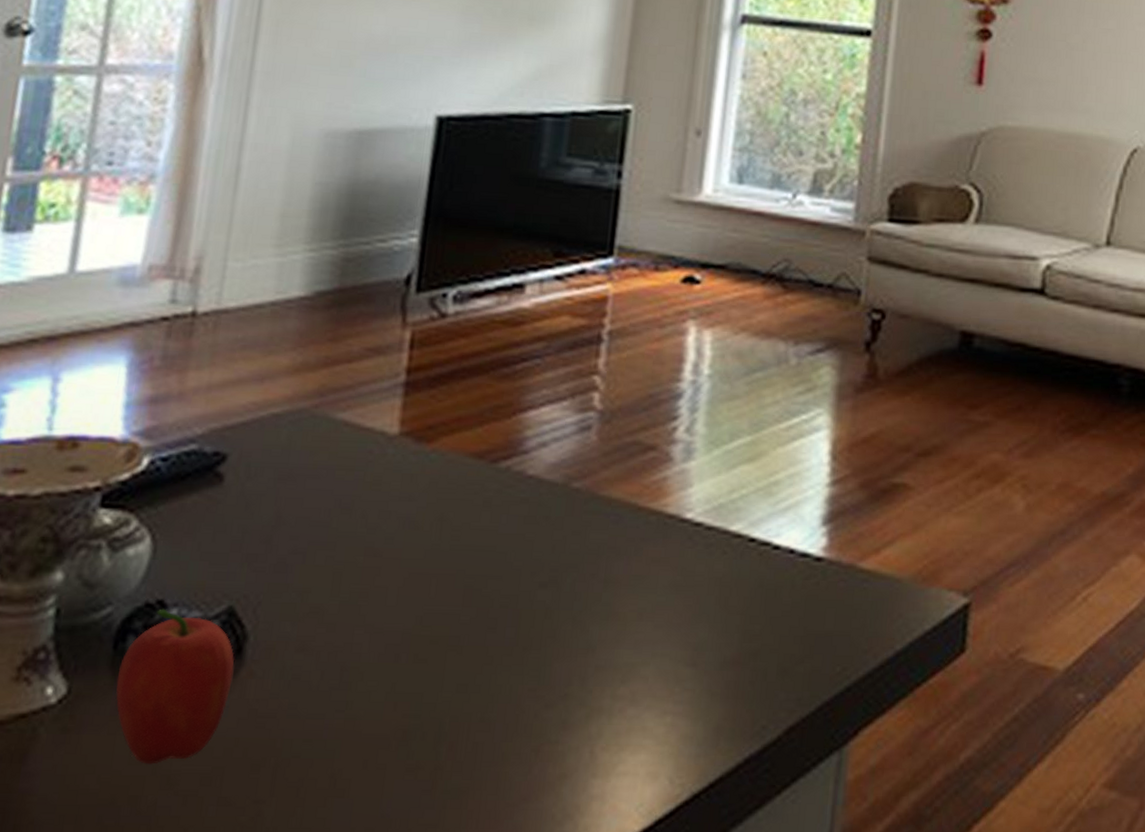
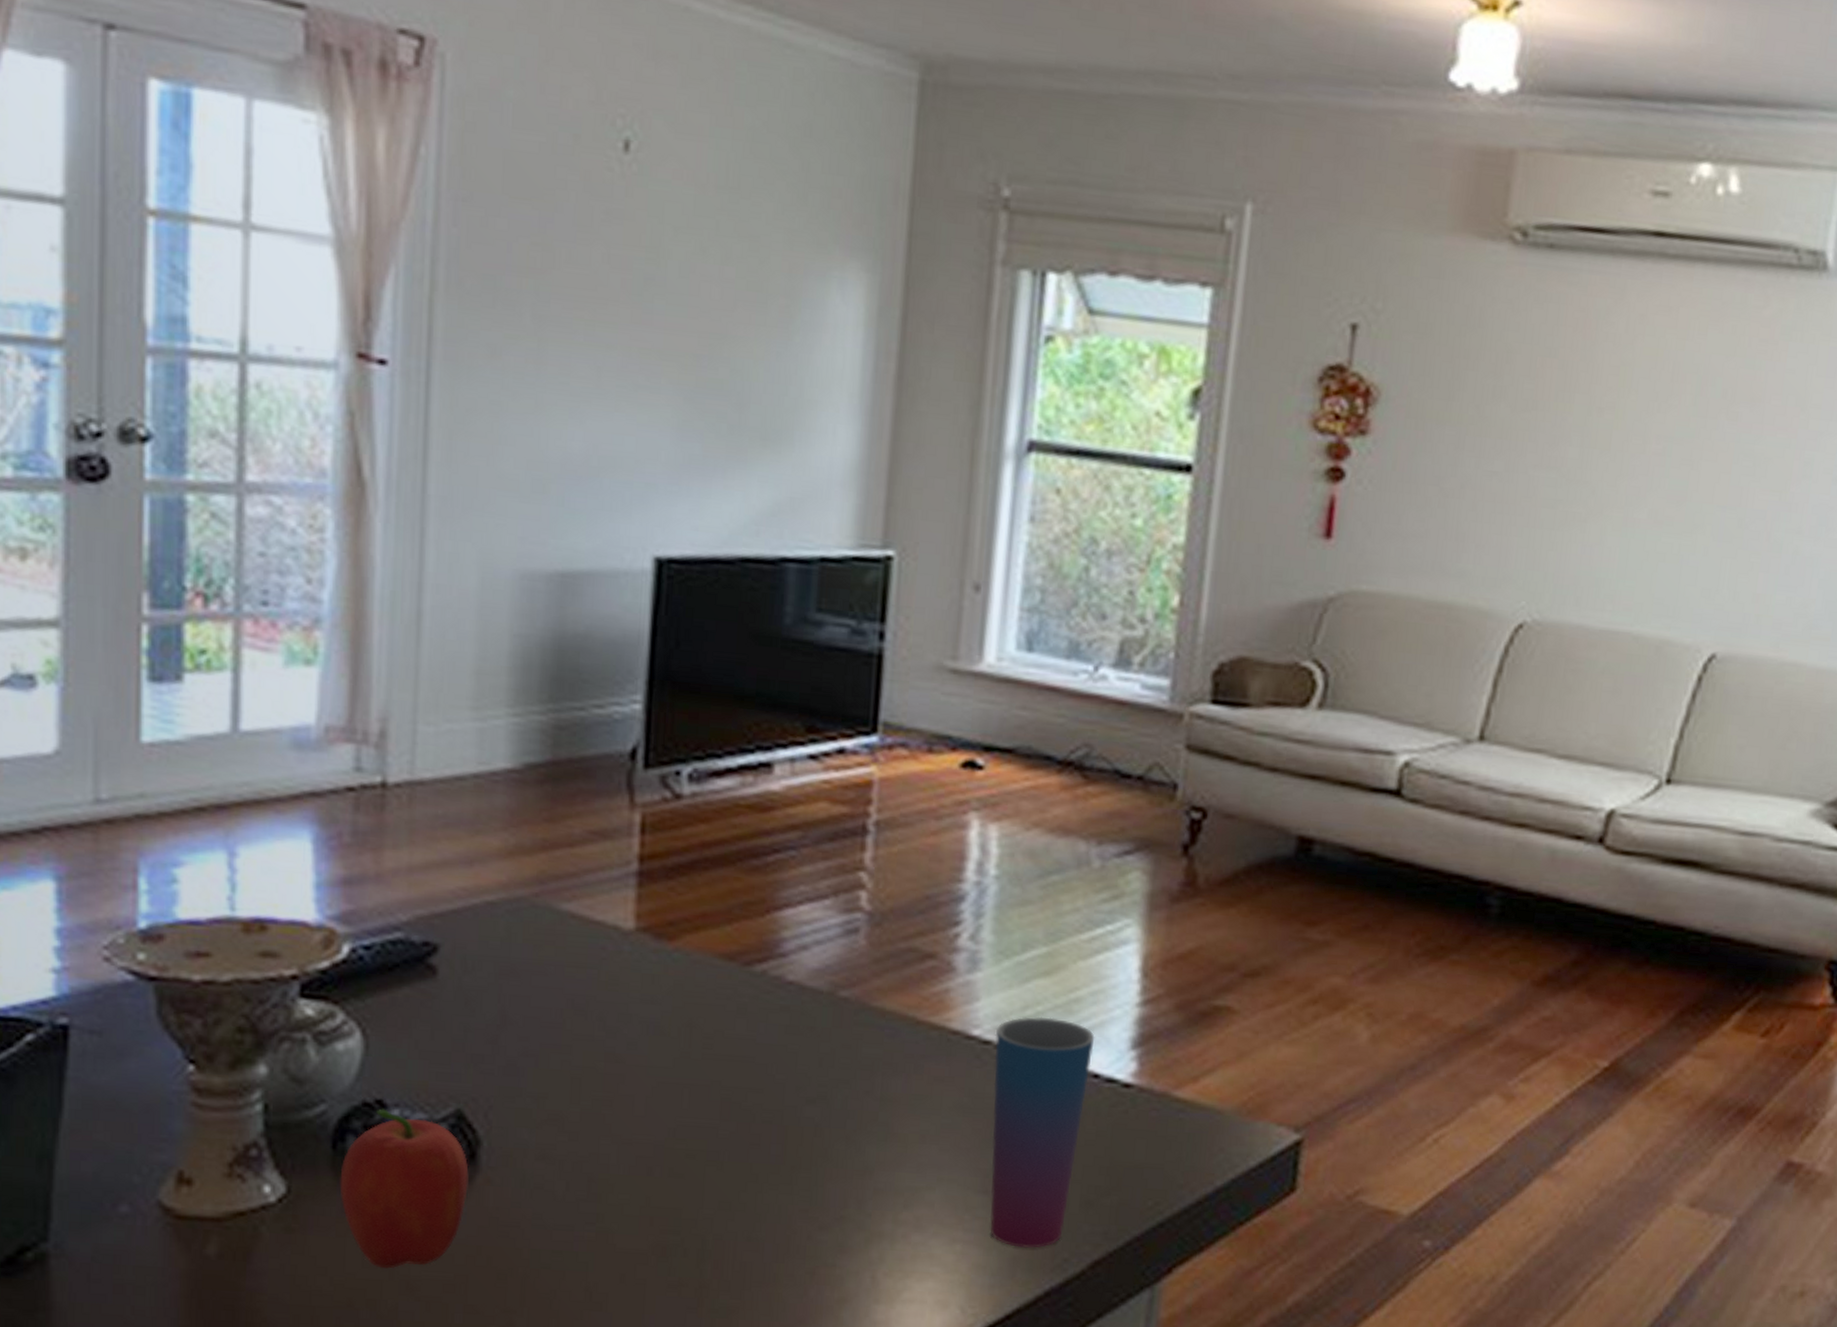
cup: none [697,499,791,717] -> present [990,1016,1095,1248]

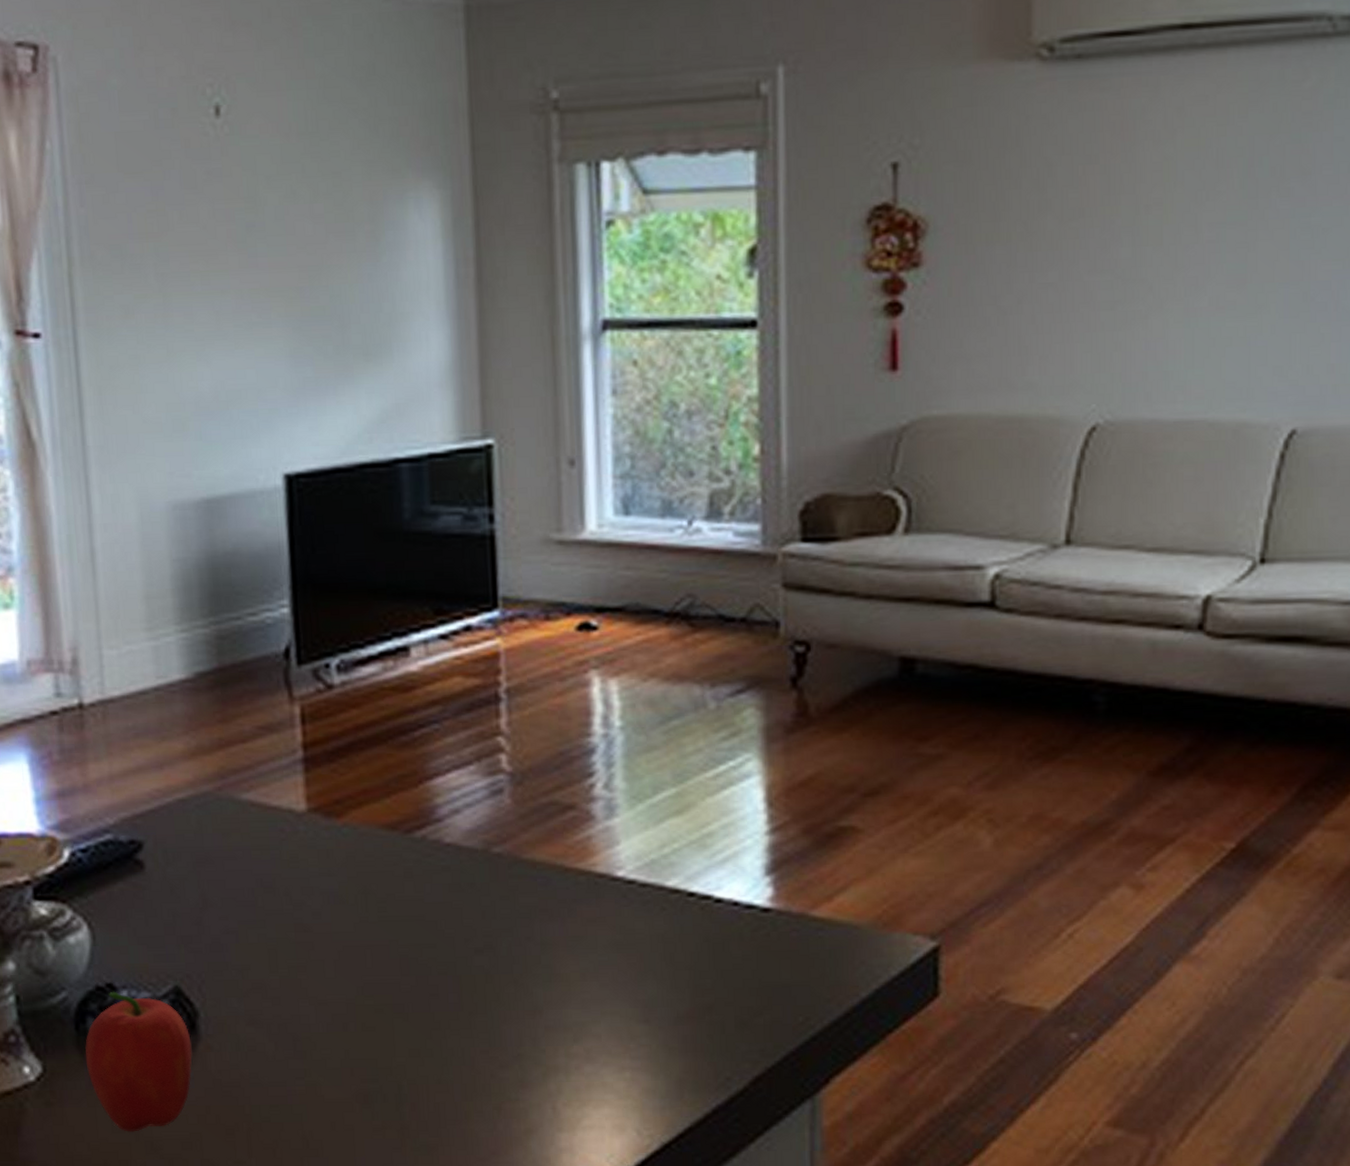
cup: present [990,1016,1095,1248] -> none [638,853,731,1070]

